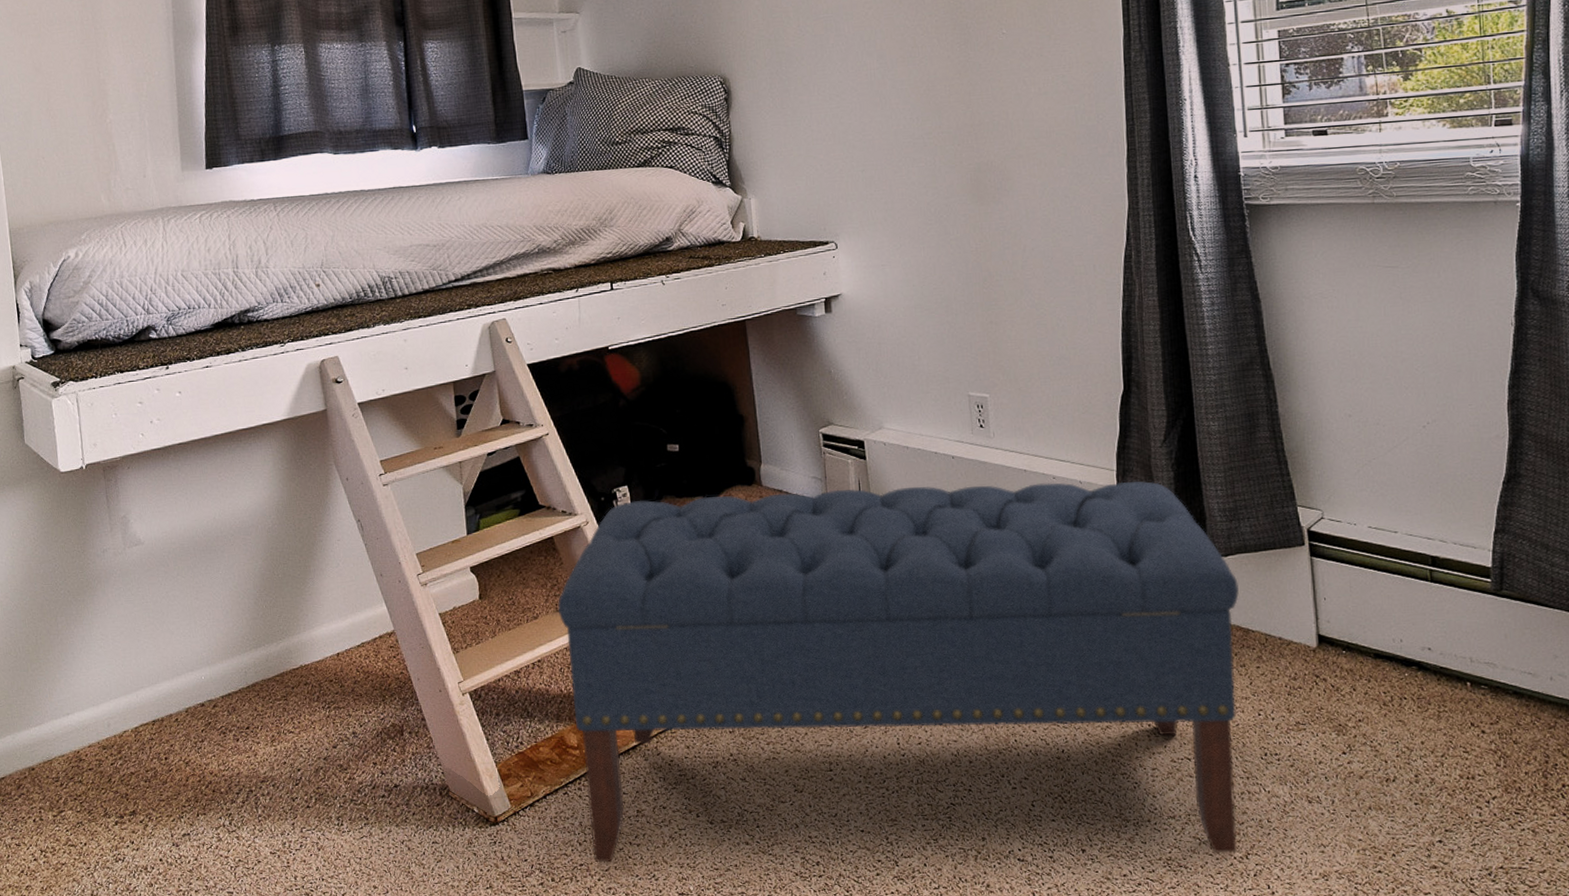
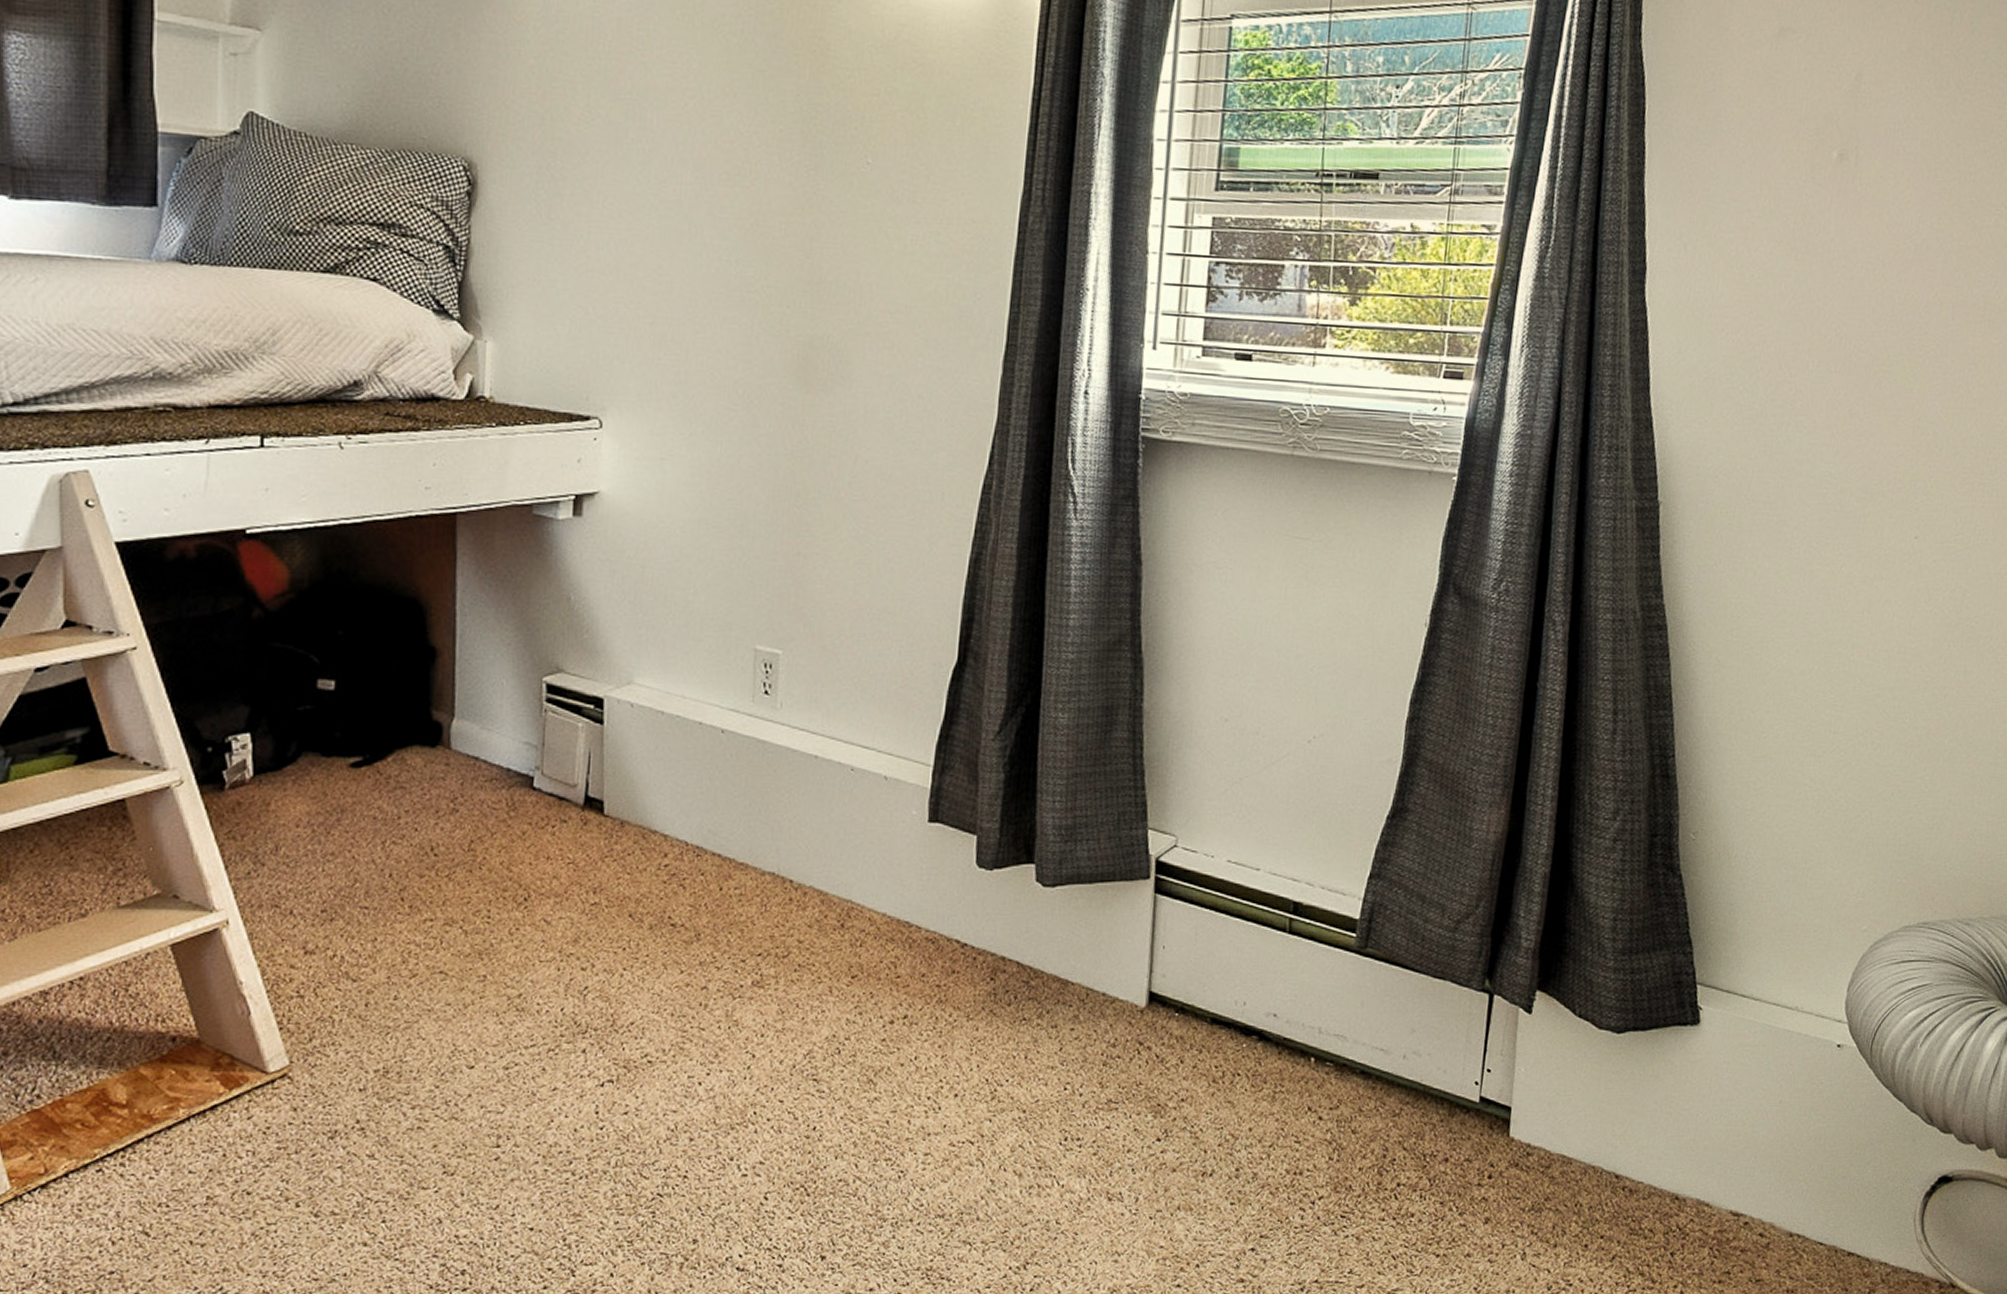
bench: present [558,481,1239,863] -> none [121,756,1064,1270]

